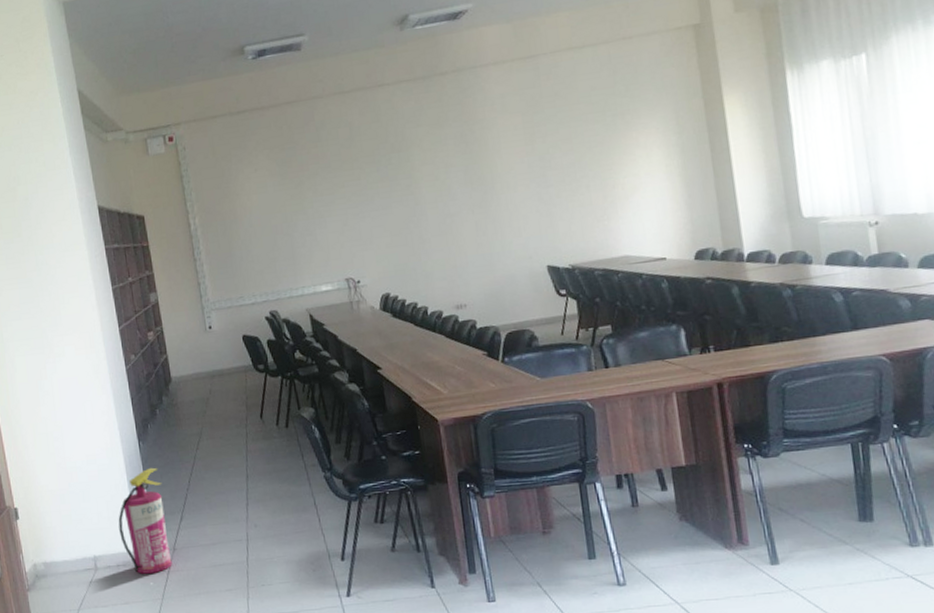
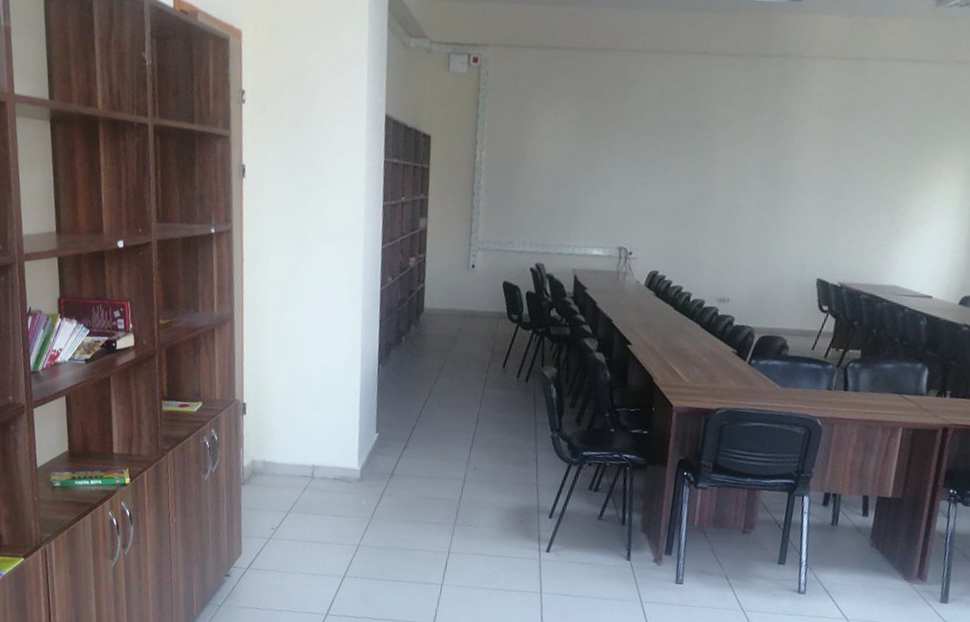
fire extinguisher: present [118,467,172,574] -> none [342,392,393,494]

